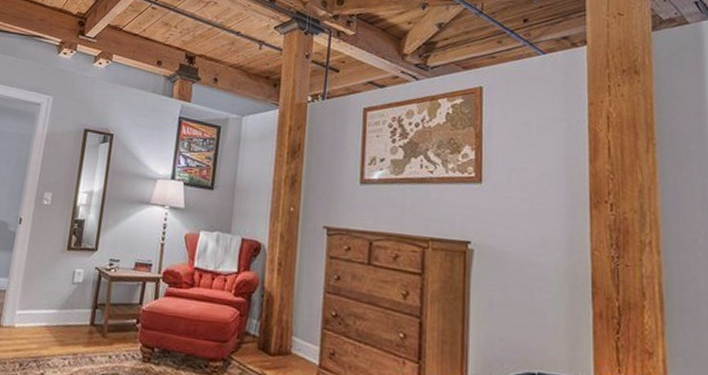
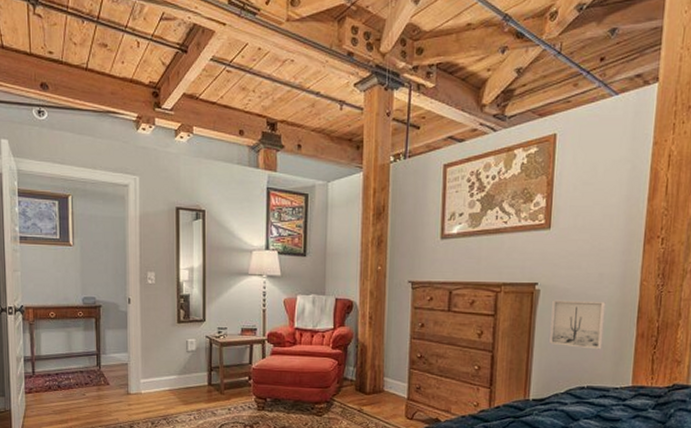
wall art: none [488,262,553,328] -> present [549,300,606,350]

